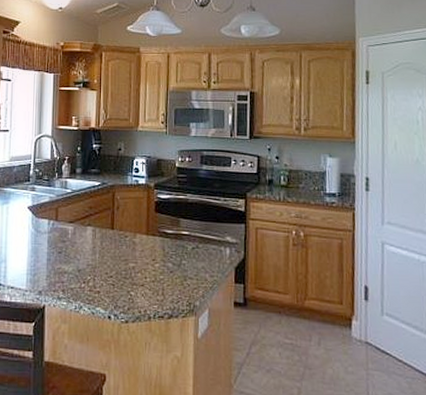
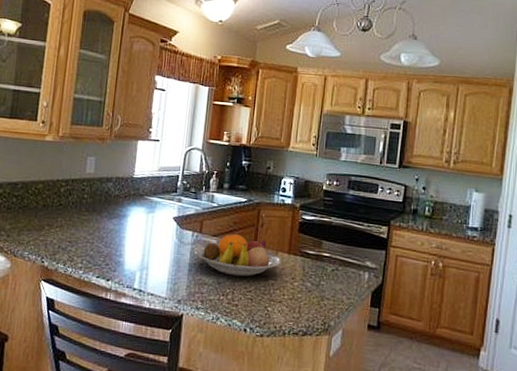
fruit bowl: none [52,218,140,262] -> present [195,233,281,277]

